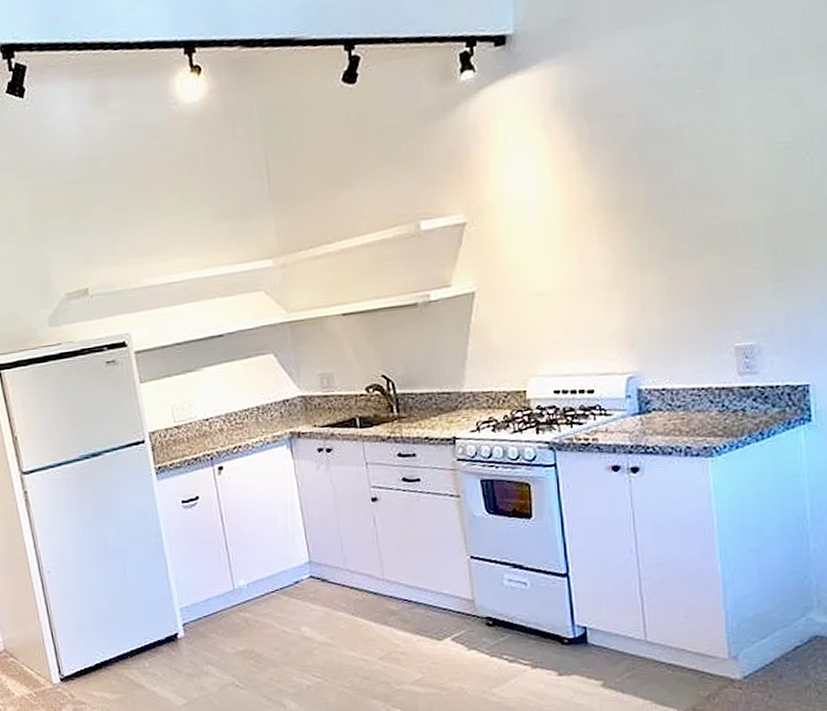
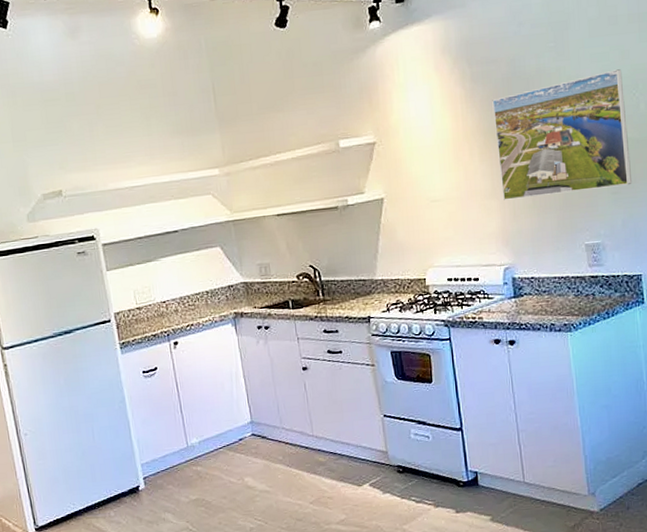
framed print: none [617,120,800,292] -> present [492,69,632,200]

